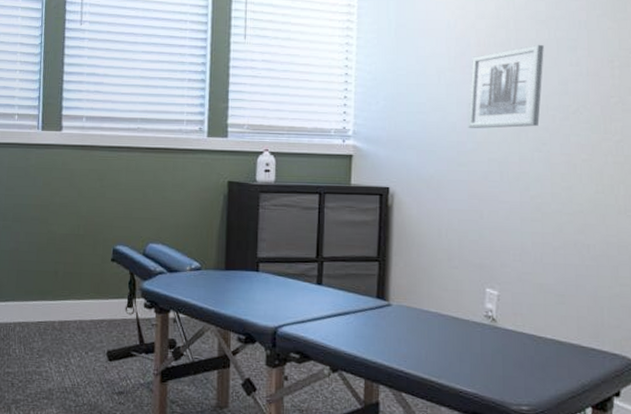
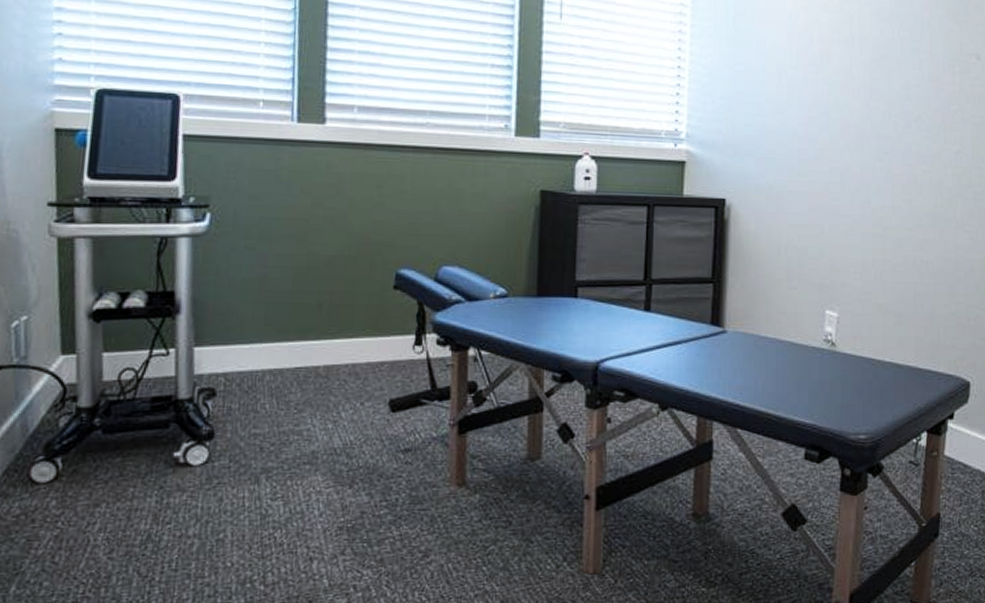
wall art: present [468,44,544,128] -> none [810,44,888,135]

